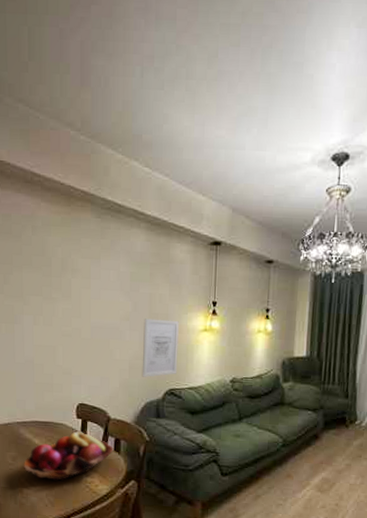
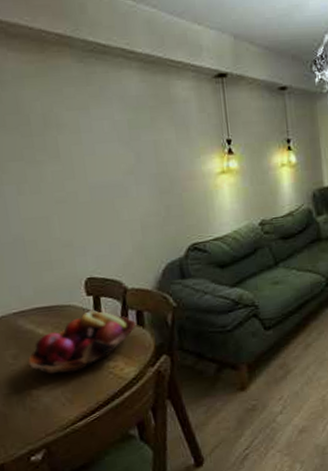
wall art: present [142,318,179,377] -> none [151,166,198,236]

